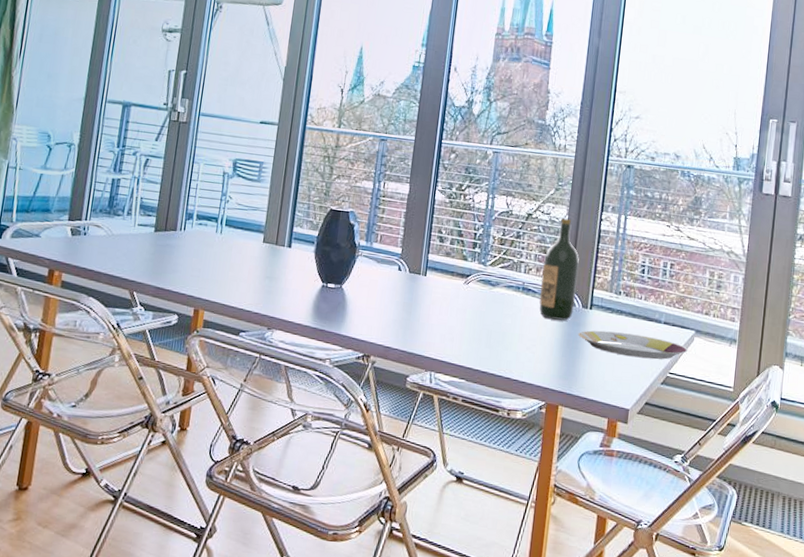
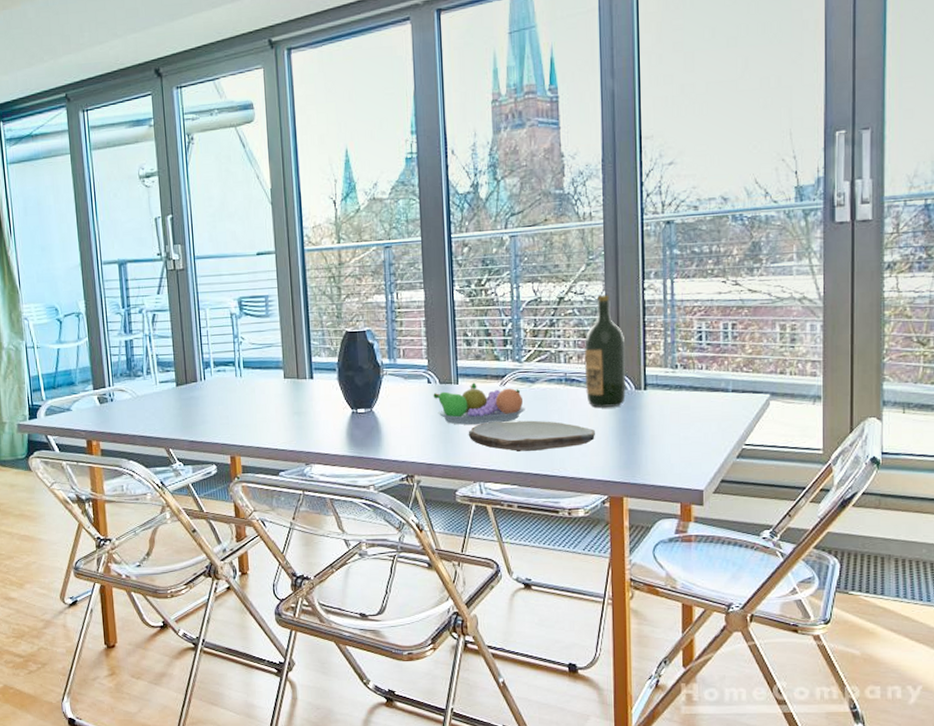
fruit bowl: none [401,277,483,319] -> present [433,383,525,425]
plate: none [427,316,542,351] -> present [468,420,595,451]
plate: present [578,330,689,360] -> none [634,408,765,434]

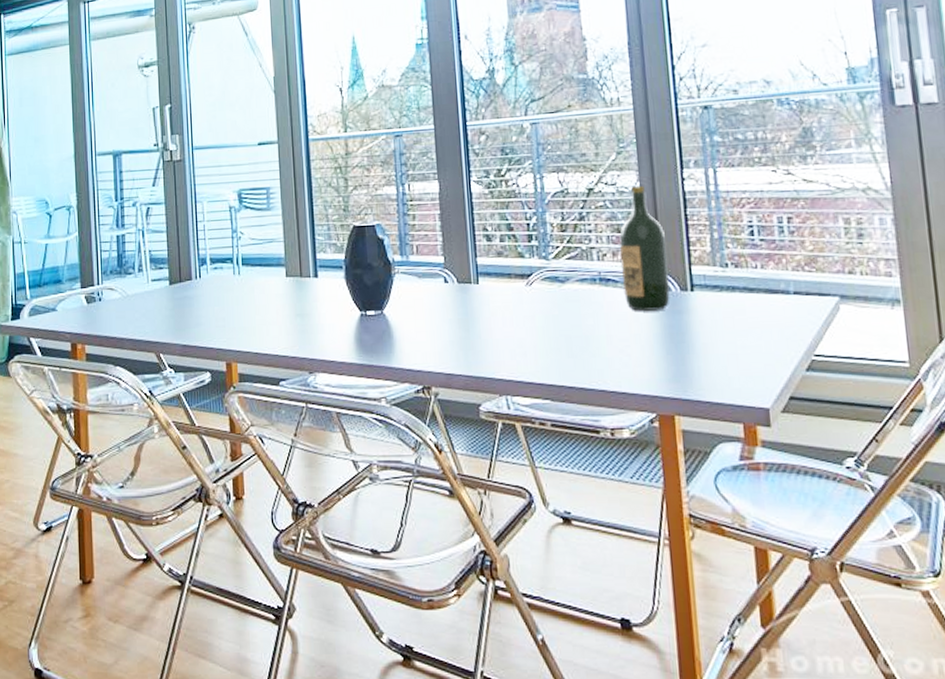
fruit bowl: present [433,383,525,425] -> none [451,282,555,330]
plate: present [468,420,595,451] -> none [491,325,637,361]

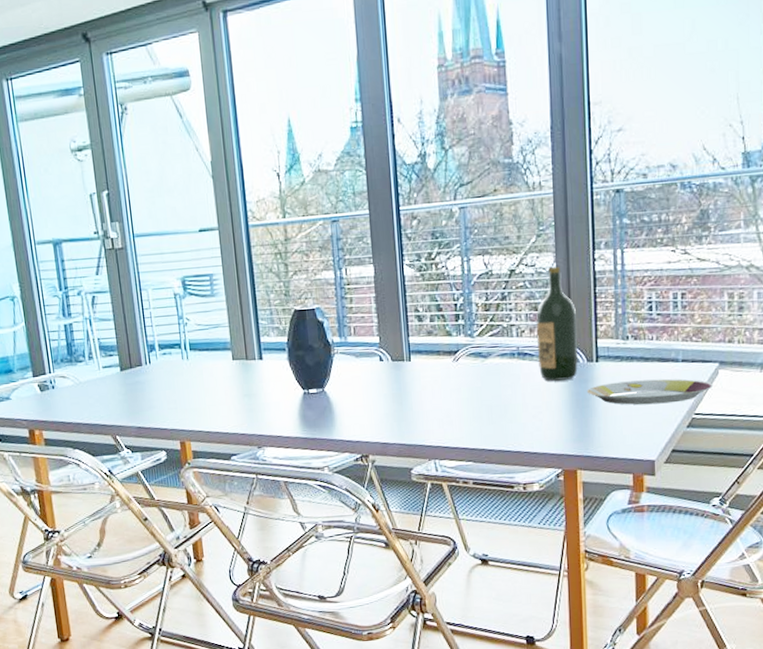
plate: none [681,313,835,343] -> present [586,378,714,405]

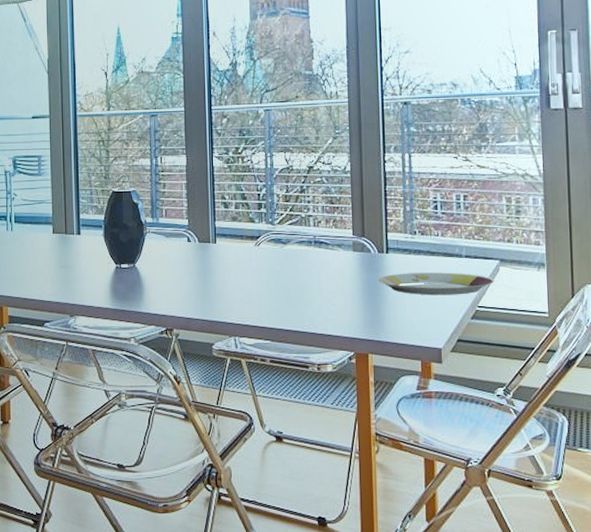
wine bottle: present [536,266,578,381] -> none [332,165,370,269]

